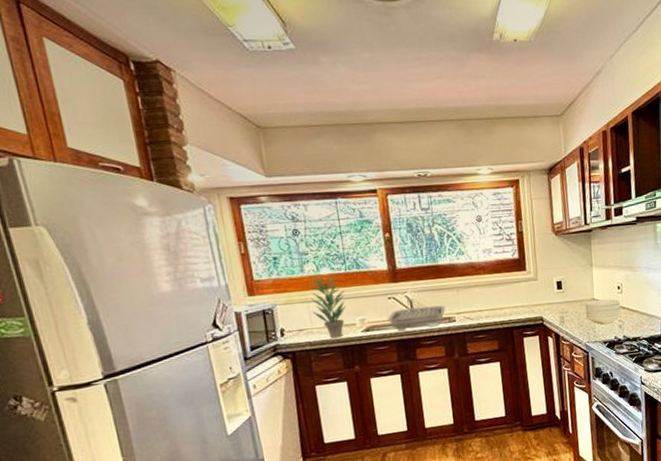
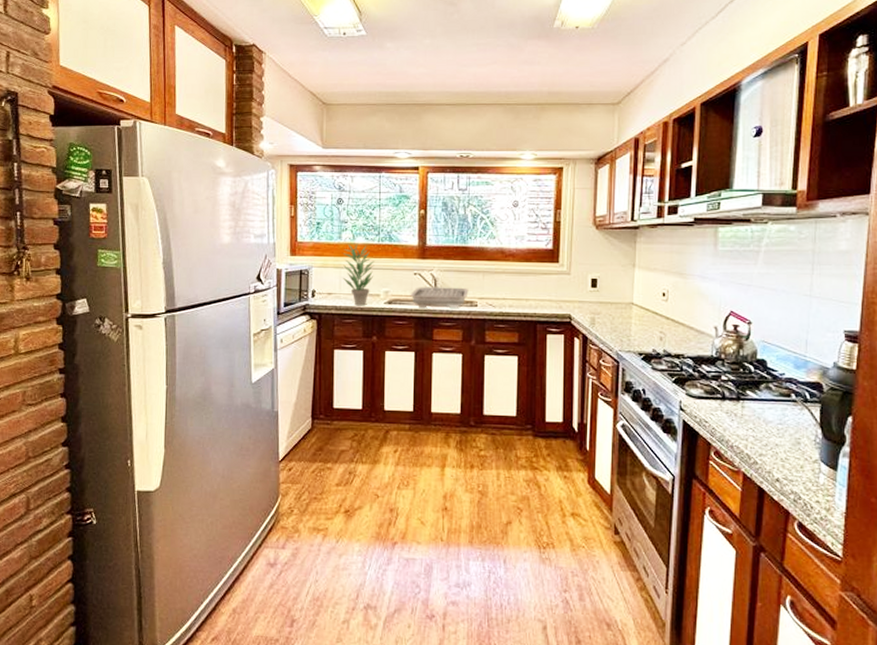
bowl: present [585,299,622,325] -> none [620,304,665,334]

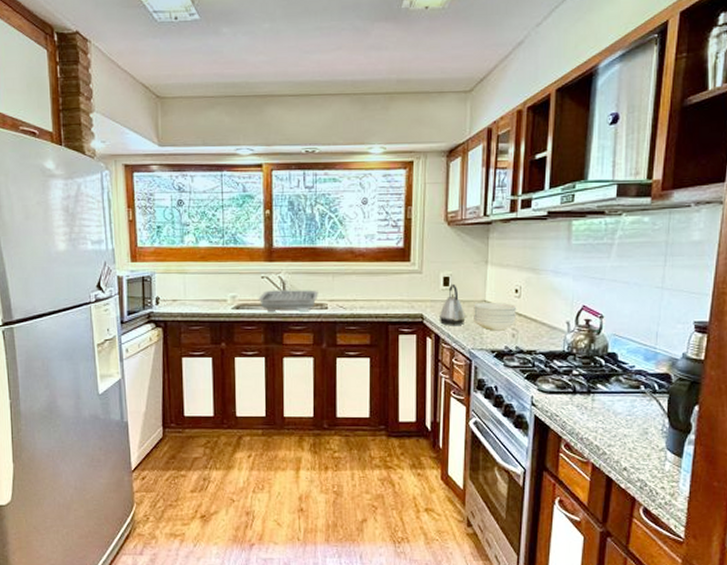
potted plant: present [342,243,374,306] -> none [186,247,220,312]
kettle: none [586,285,613,327] -> present [439,283,466,326]
bowl: none [620,304,665,334] -> present [472,302,517,331]

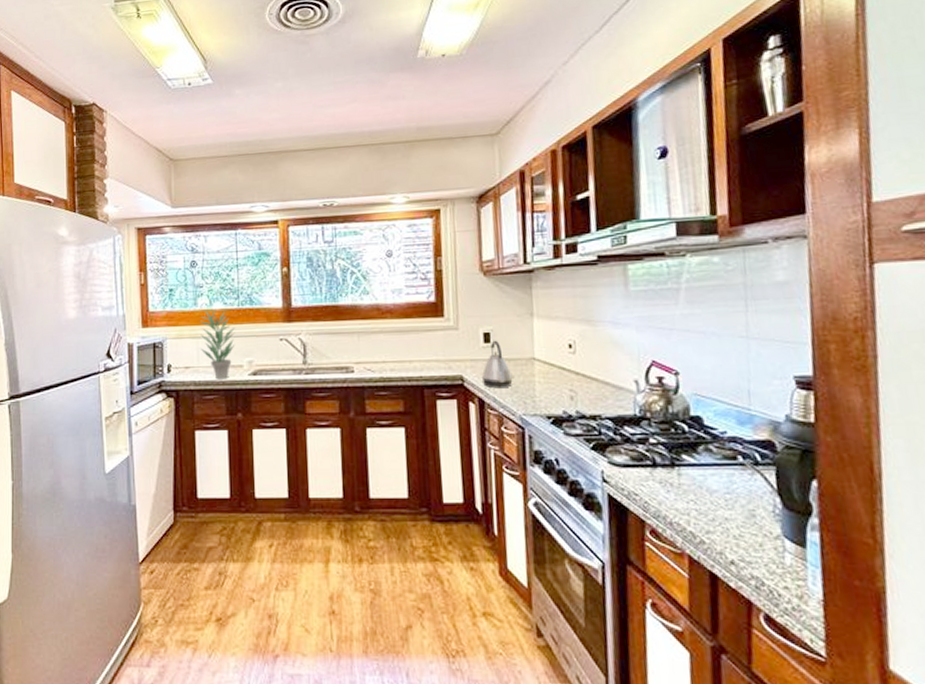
potted plant: none [186,247,220,312] -> present [199,309,235,380]
dish rack: present [258,290,318,313] -> none [277,351,343,378]
bowl: present [472,302,517,331] -> none [521,359,574,393]

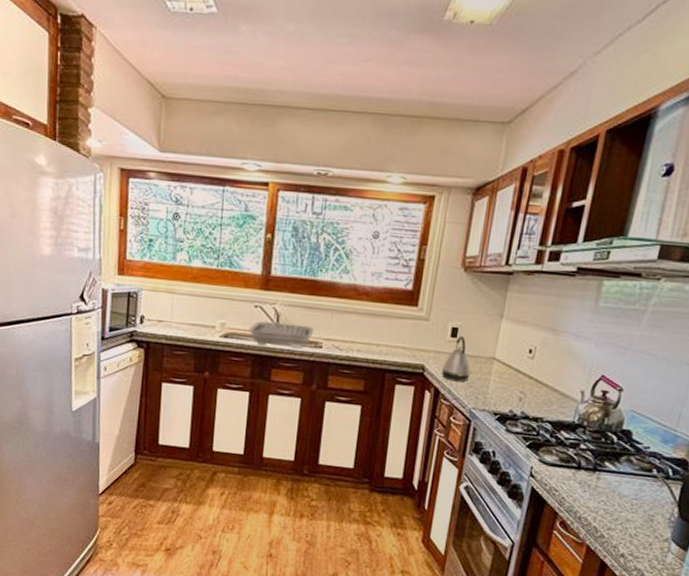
potted plant: present [199,309,235,380] -> none [175,266,211,338]
dish rack: none [277,351,343,378] -> present [249,321,314,349]

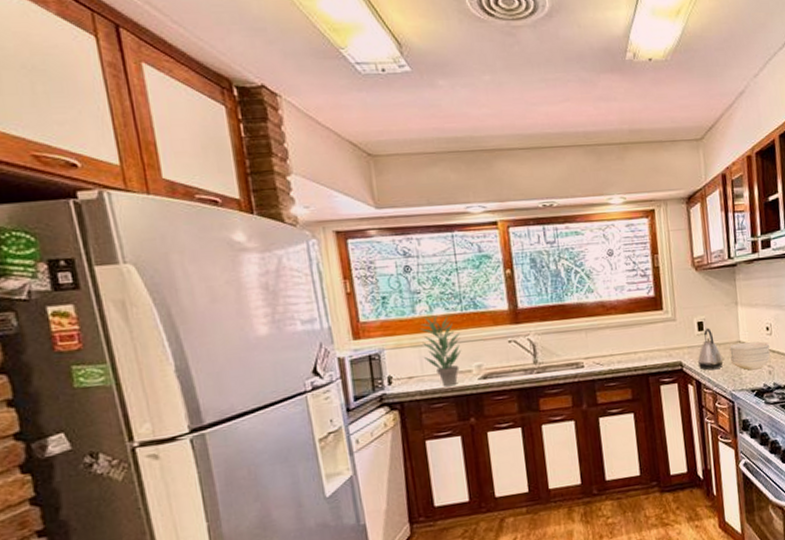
potted plant: none [175,266,211,338] -> present [419,315,462,387]
dish rack: present [249,321,314,349] -> none [507,349,573,379]
bowl: none [478,359,529,393] -> present [729,341,771,370]

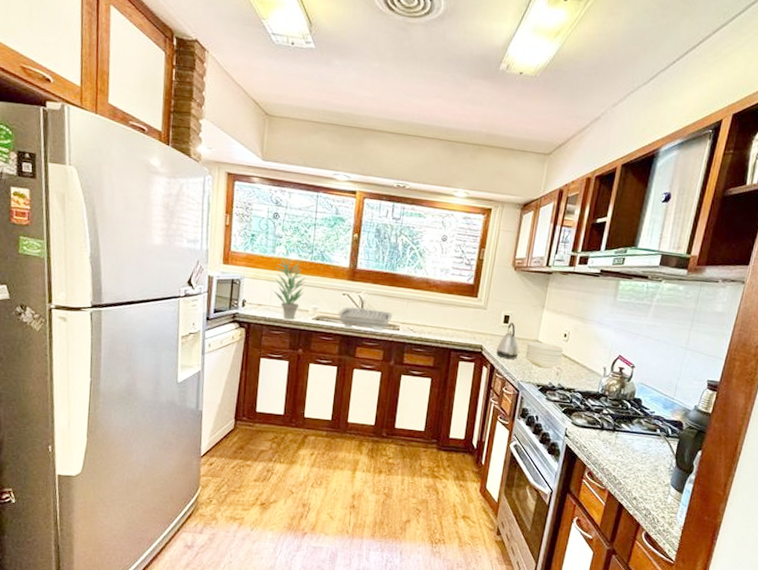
dish rack: none [507,349,573,379] -> present [337,307,393,331]

